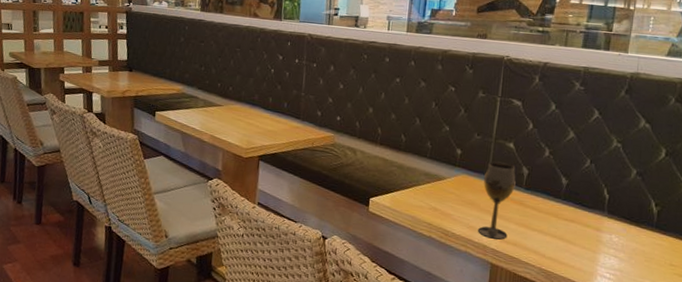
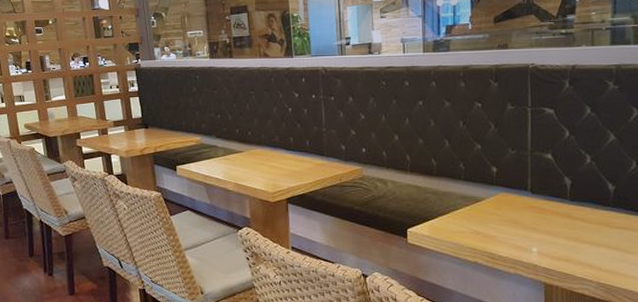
wine glass: present [478,161,516,240] -> none [524,175,559,257]

